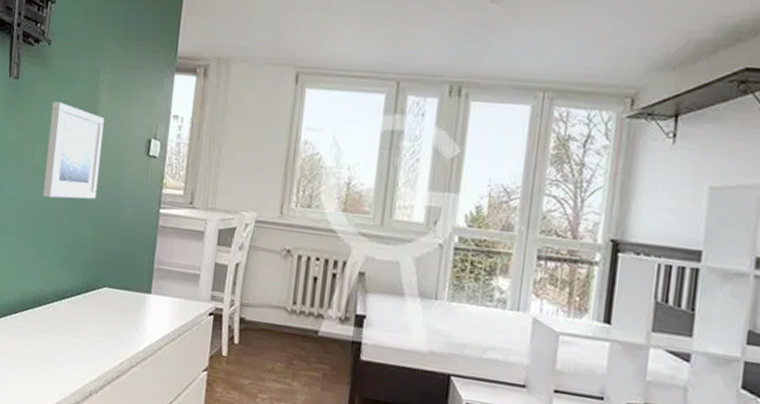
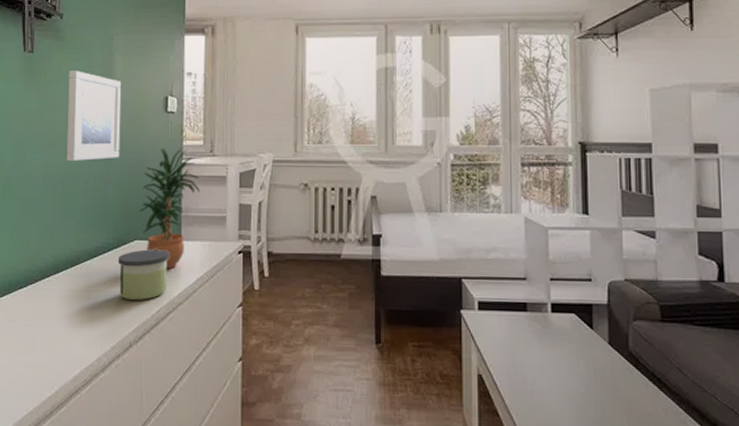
candle: none [84,298,138,351] -> present [118,249,169,300]
potted plant: none [111,193,176,323] -> present [139,148,200,270]

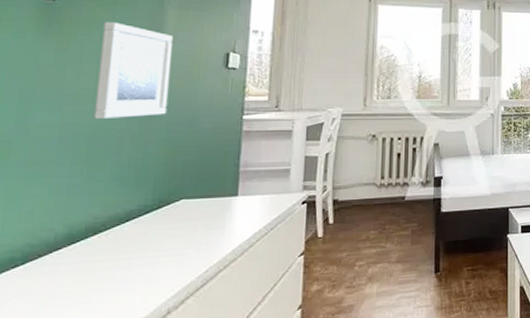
candle: present [118,249,169,300] -> none [158,207,223,264]
potted plant: present [139,148,200,270] -> none [188,103,262,227]

